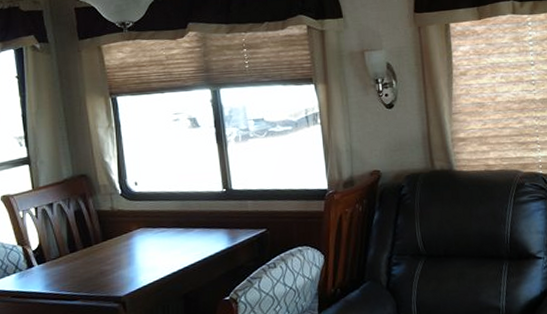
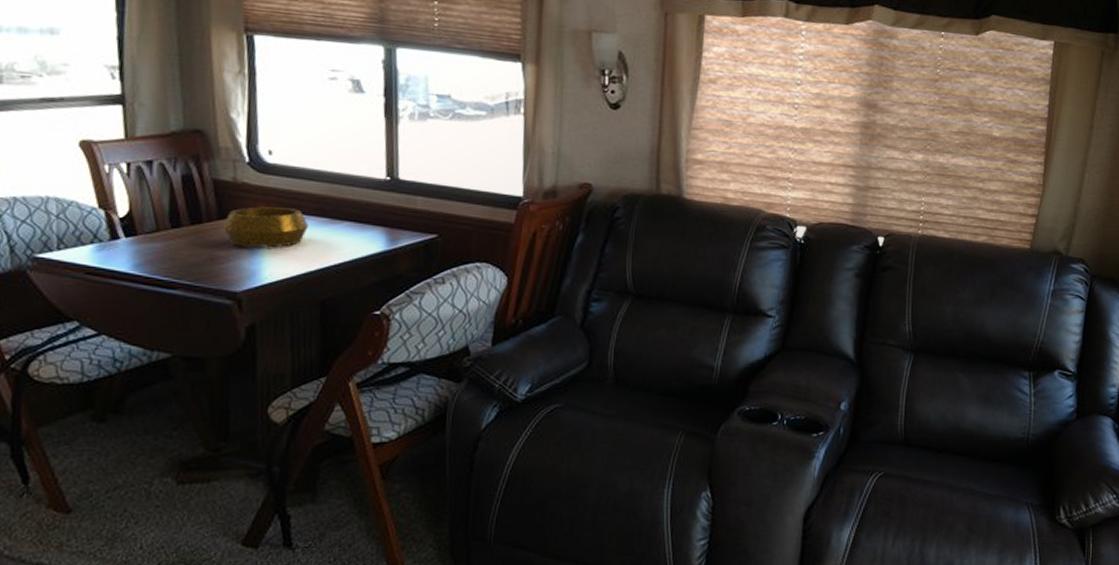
decorative bowl: none [106,224,169,260] -> present [222,207,308,248]

